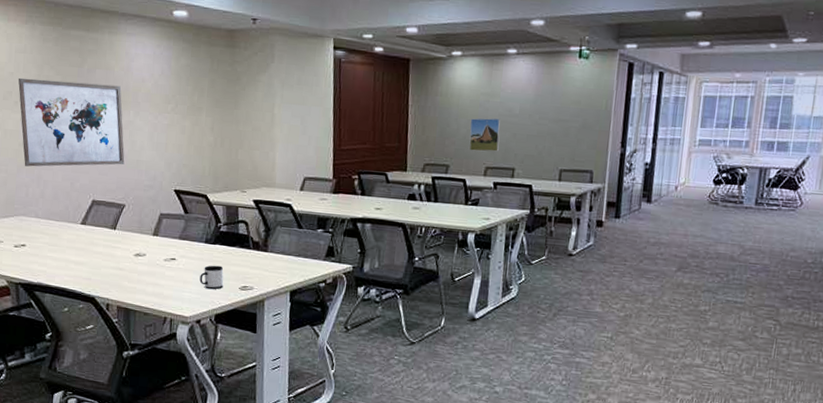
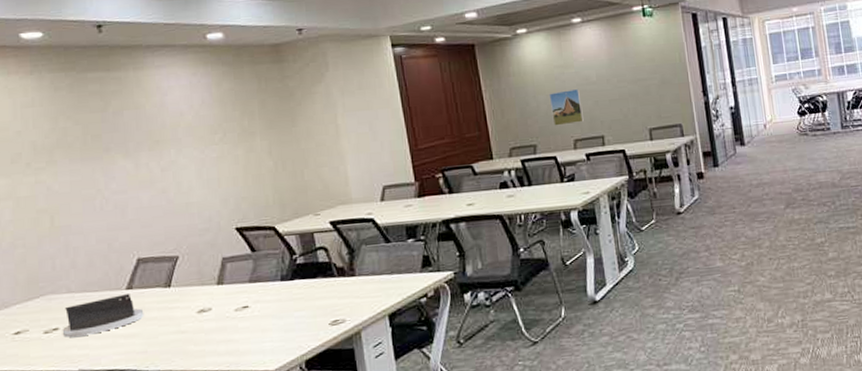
wall art: present [18,77,125,167] -> none [27,124,172,235]
desk organizer: none [28,227,93,256] -> present [62,292,144,337]
mug: present [199,265,224,290] -> none [280,303,310,333]

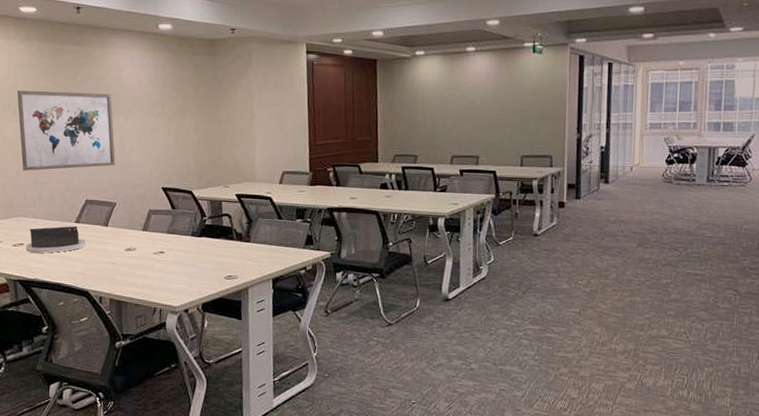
wall art: none [27,124,172,235] -> present [17,90,116,171]
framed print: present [549,88,584,126] -> none [435,110,464,142]

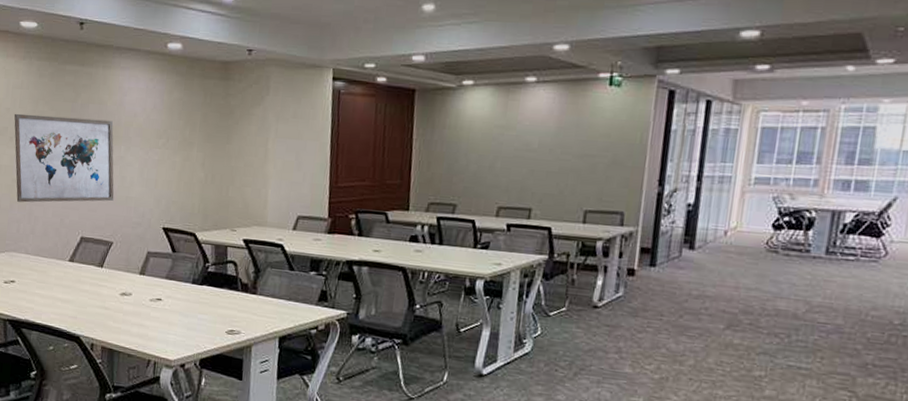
desk organizer: present [26,225,86,253] -> none [17,264,79,293]

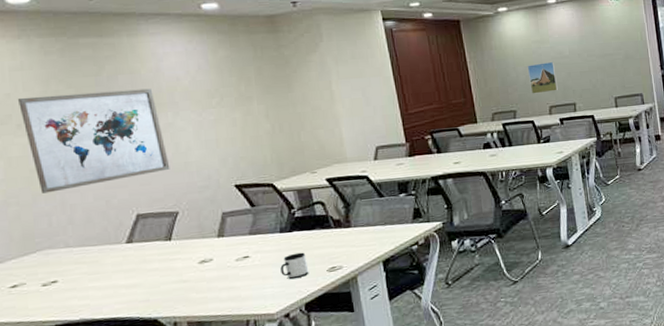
mug: none [185,307,210,333] -> present [280,252,309,280]
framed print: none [480,153,516,190] -> present [527,61,558,94]

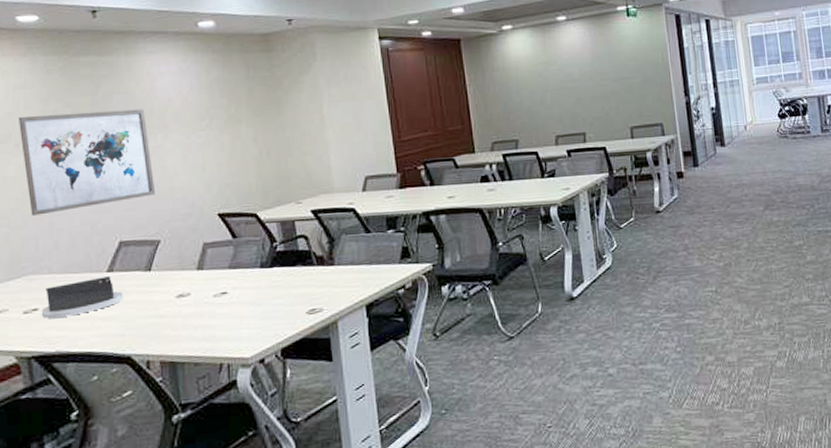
desk organizer: none [61,246,145,289] -> present [41,275,123,318]
mug: present [280,252,309,280] -> none [258,290,288,321]
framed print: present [527,61,558,94] -> none [532,85,566,122]

